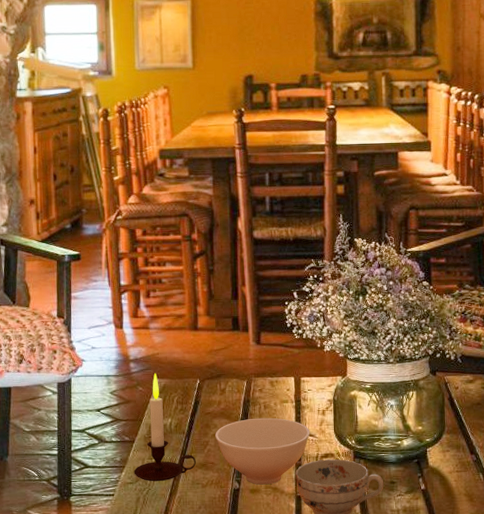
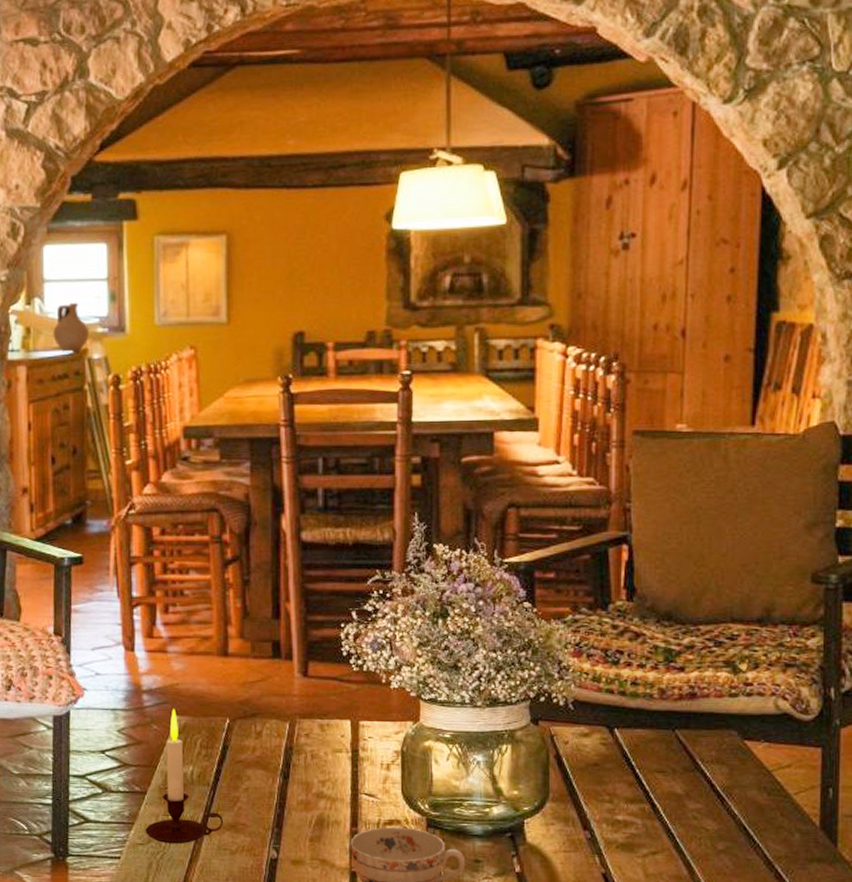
ceramic jug: none [53,51,83,93] -> present [53,302,90,354]
bowl: present [215,417,310,485] -> none [248,770,371,855]

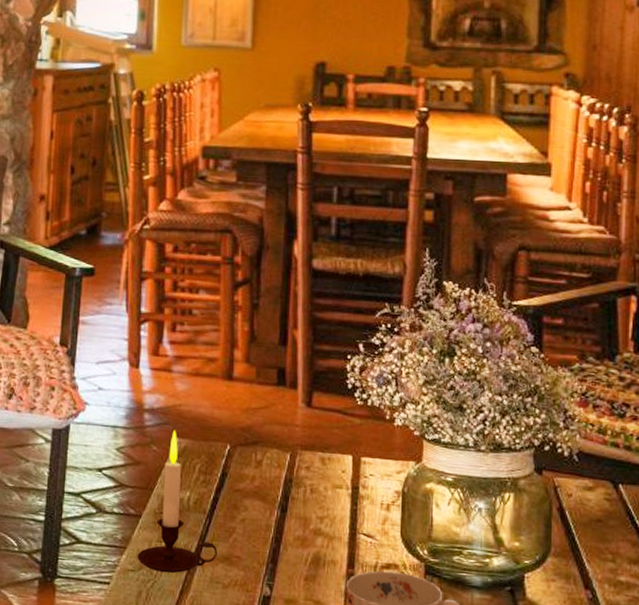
ceramic jug: present [53,302,90,354] -> none [82,18,118,68]

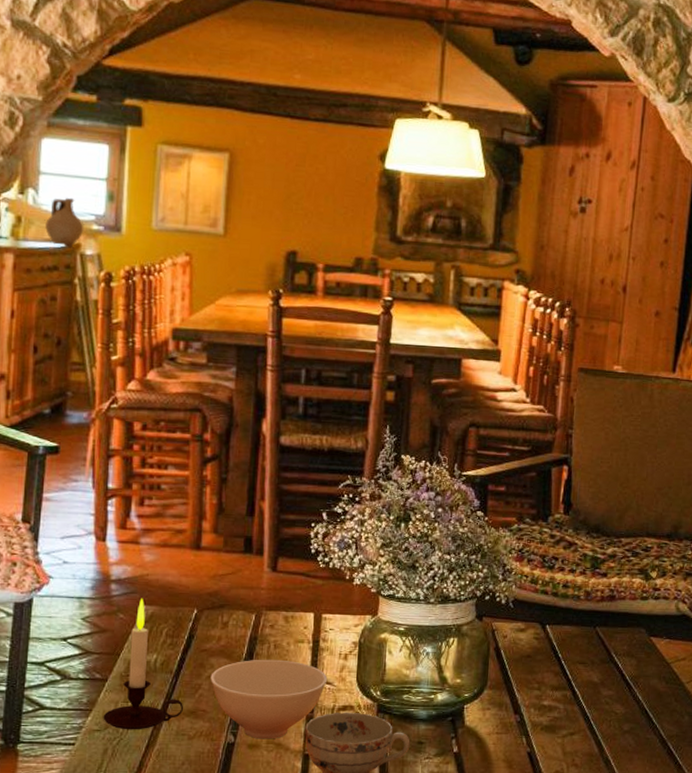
ceramic jug: none [82,18,118,68] -> present [45,197,84,248]
bowl: none [244,504,369,596] -> present [210,659,328,740]

